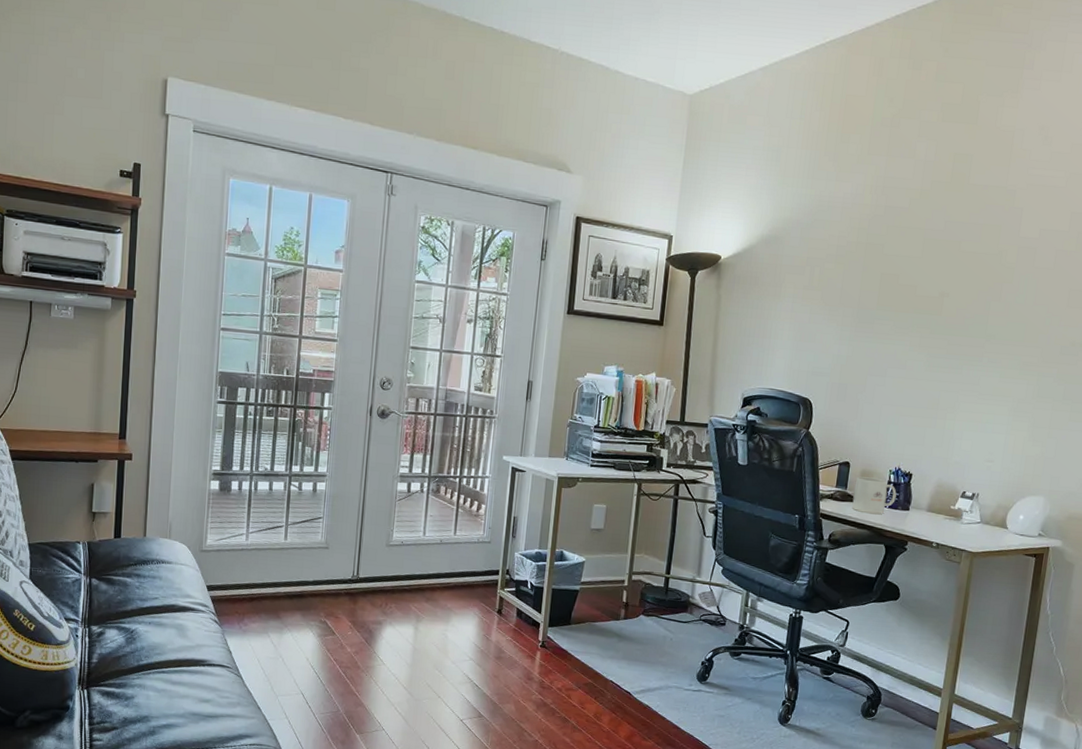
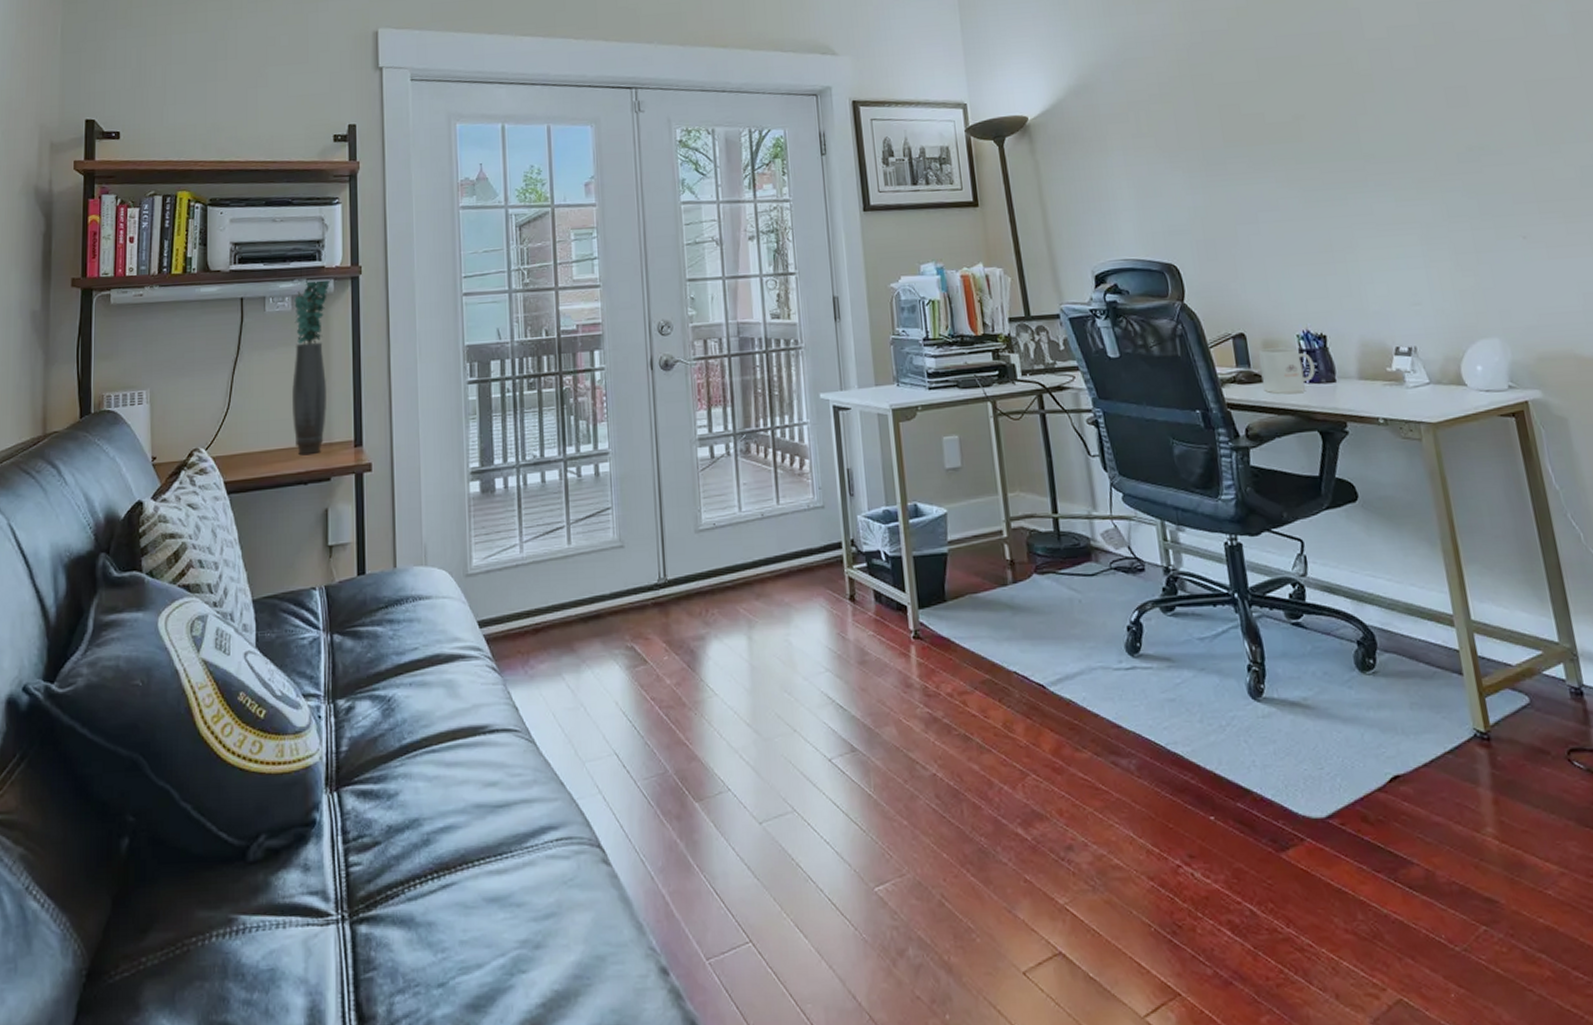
vase: none [69,295,109,440] -> present [292,279,331,456]

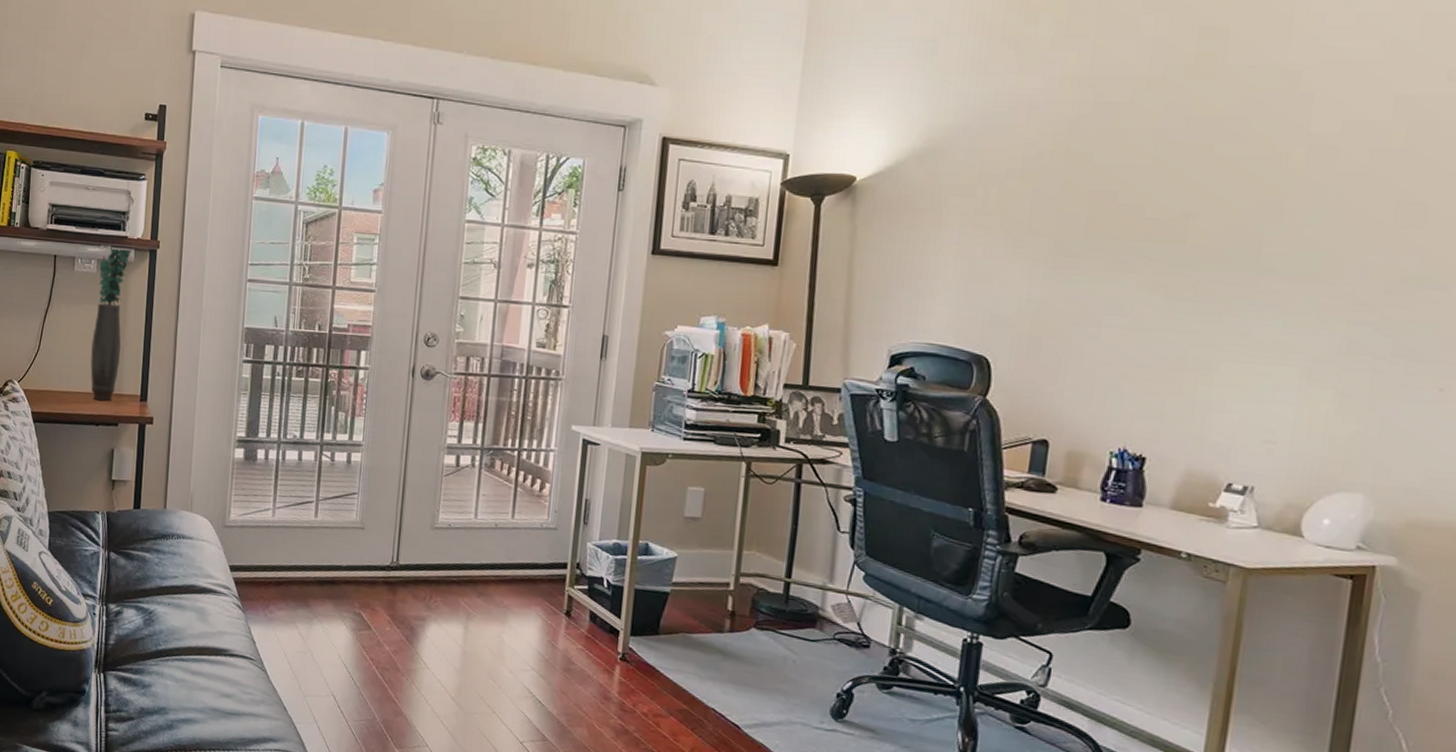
mug: present [1258,347,1316,395] -> none [1053,459,1122,511]

